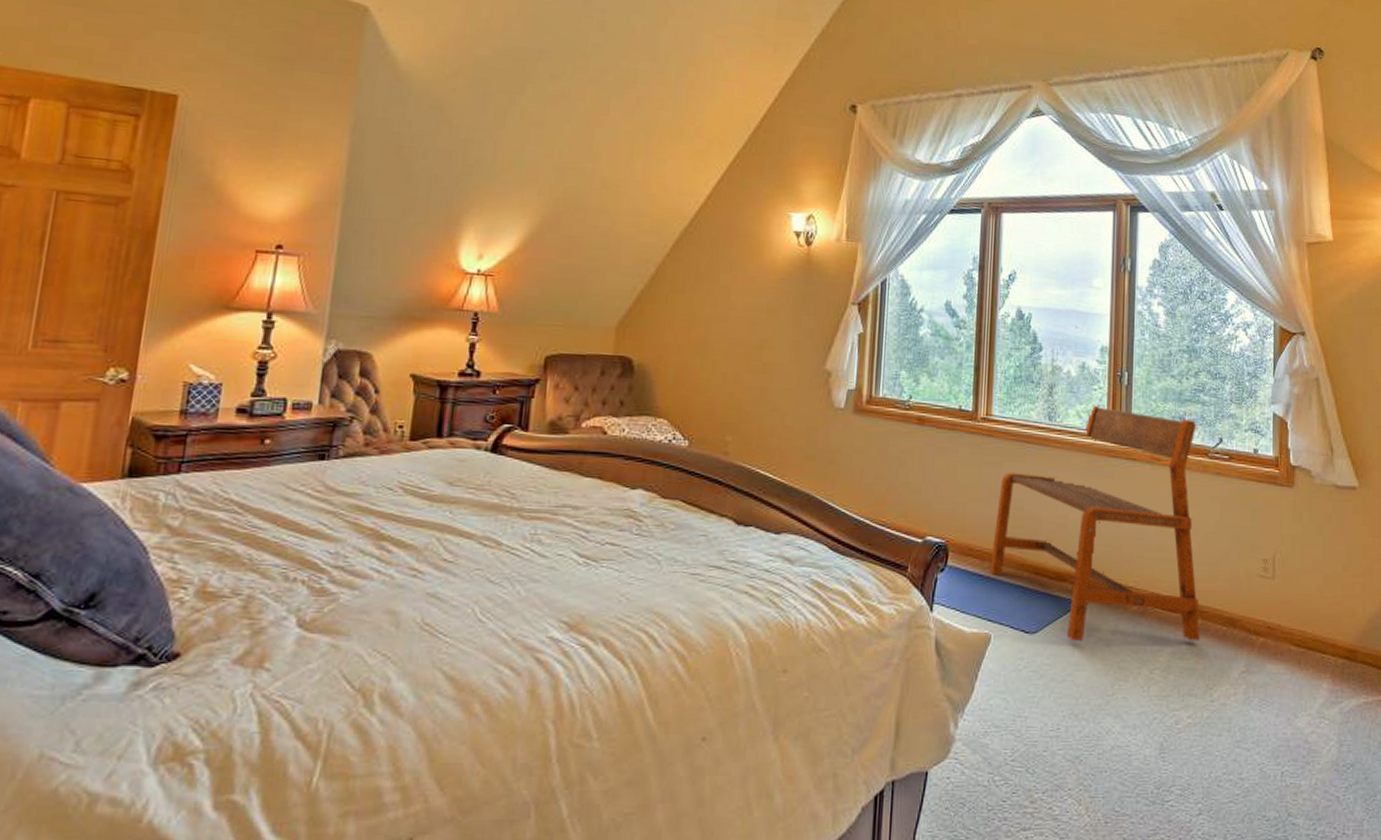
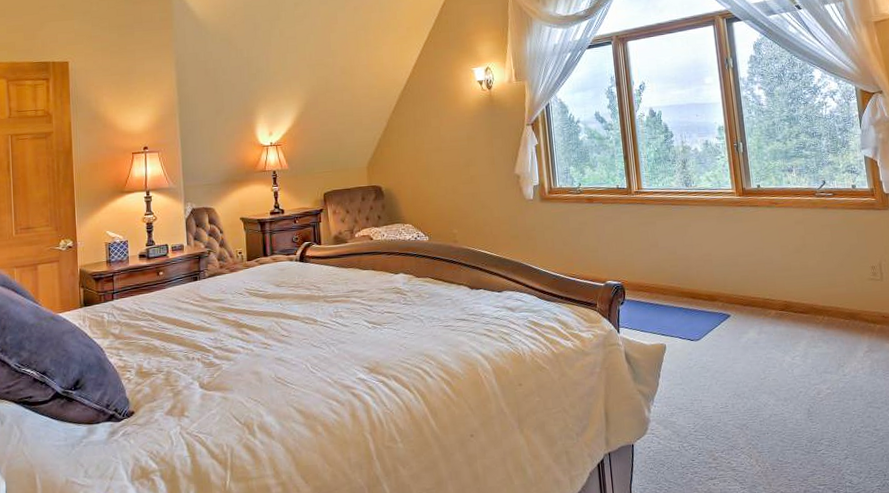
bench: present [990,405,1200,642] -> none [656,170,829,343]

